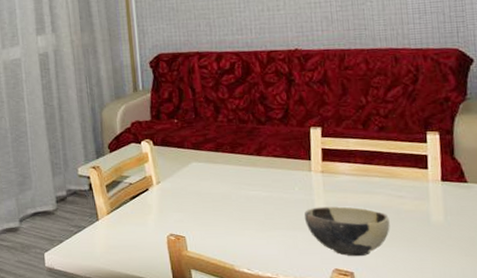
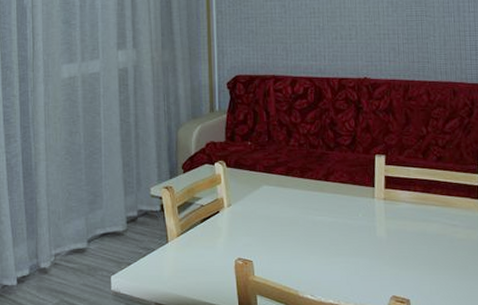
bowl: present [305,206,390,257] -> none [367,233,444,284]

